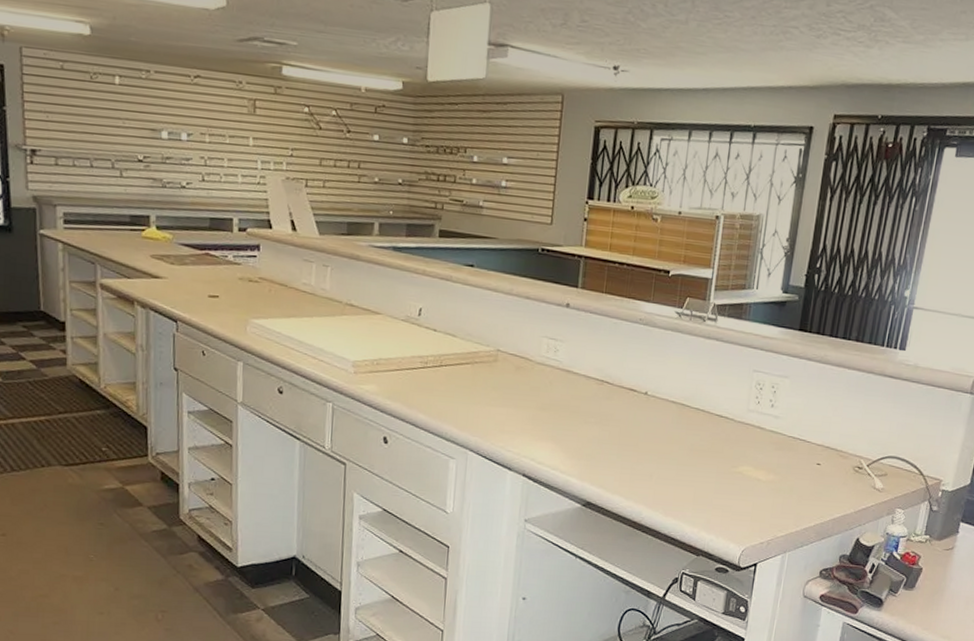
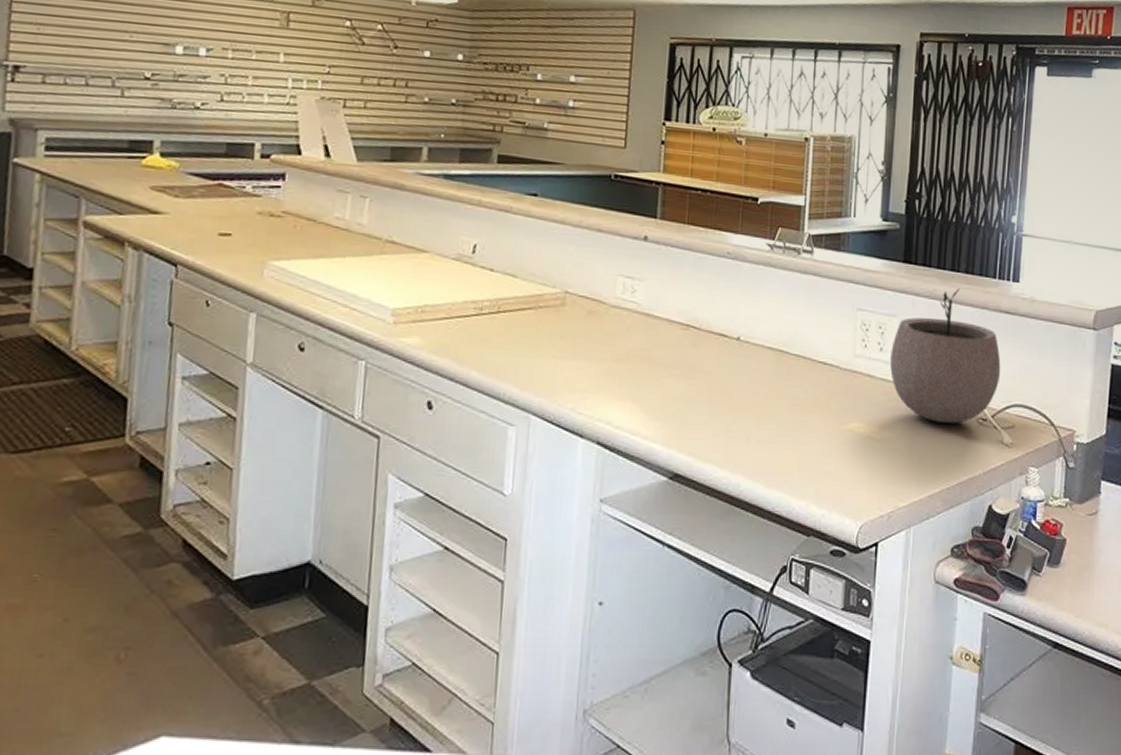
plant pot: none [779,355,881,470] -> present [889,288,1001,423]

